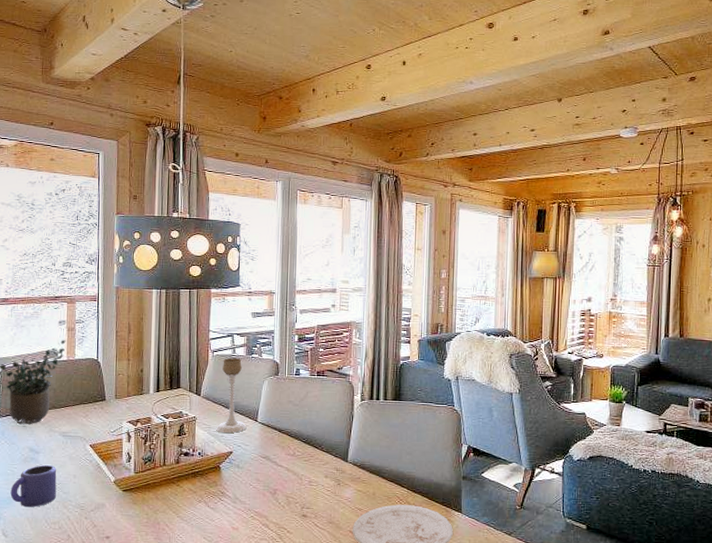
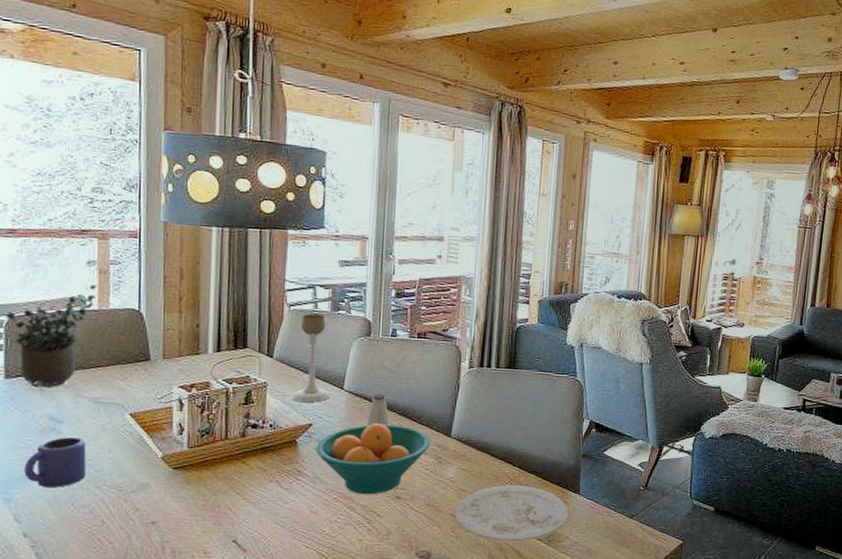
fruit bowl: none [235,450,331,514] -> present [315,423,431,495]
saltshaker: none [277,424,296,453] -> present [366,393,390,426]

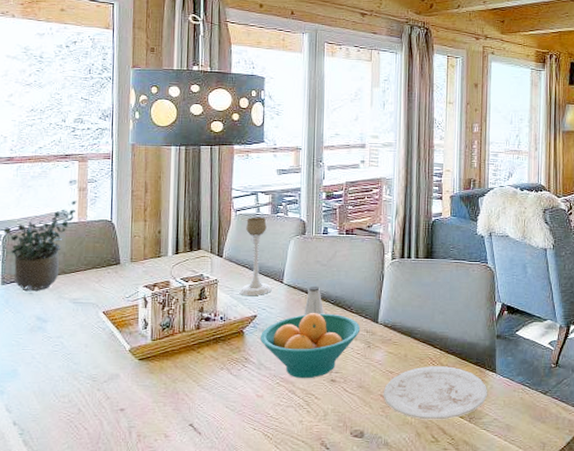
mug: present [24,437,86,488] -> none [15,335,67,381]

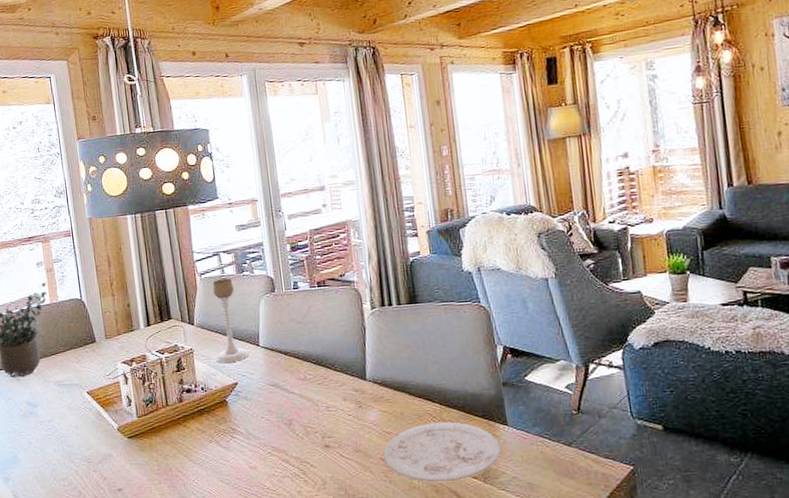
fruit bowl: present [259,313,361,379] -> none [244,374,349,447]
saltshaker: present [304,285,324,315] -> none [285,345,307,378]

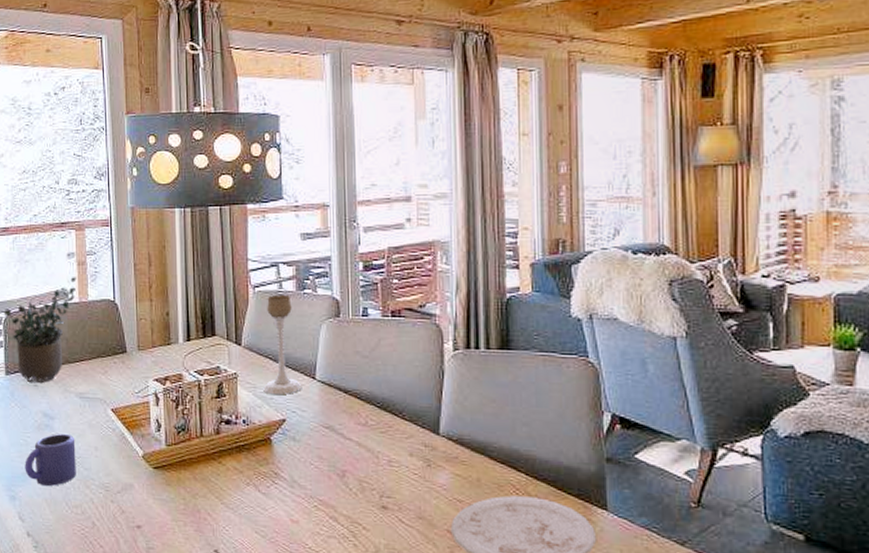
mug: none [14,418,61,466] -> present [25,434,76,487]

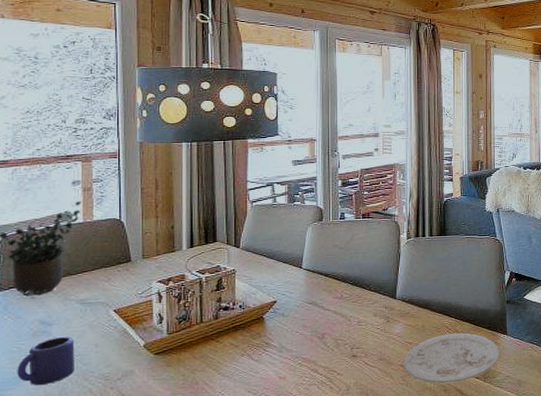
candle holder: present [263,294,302,395] -> none [258,206,291,284]

